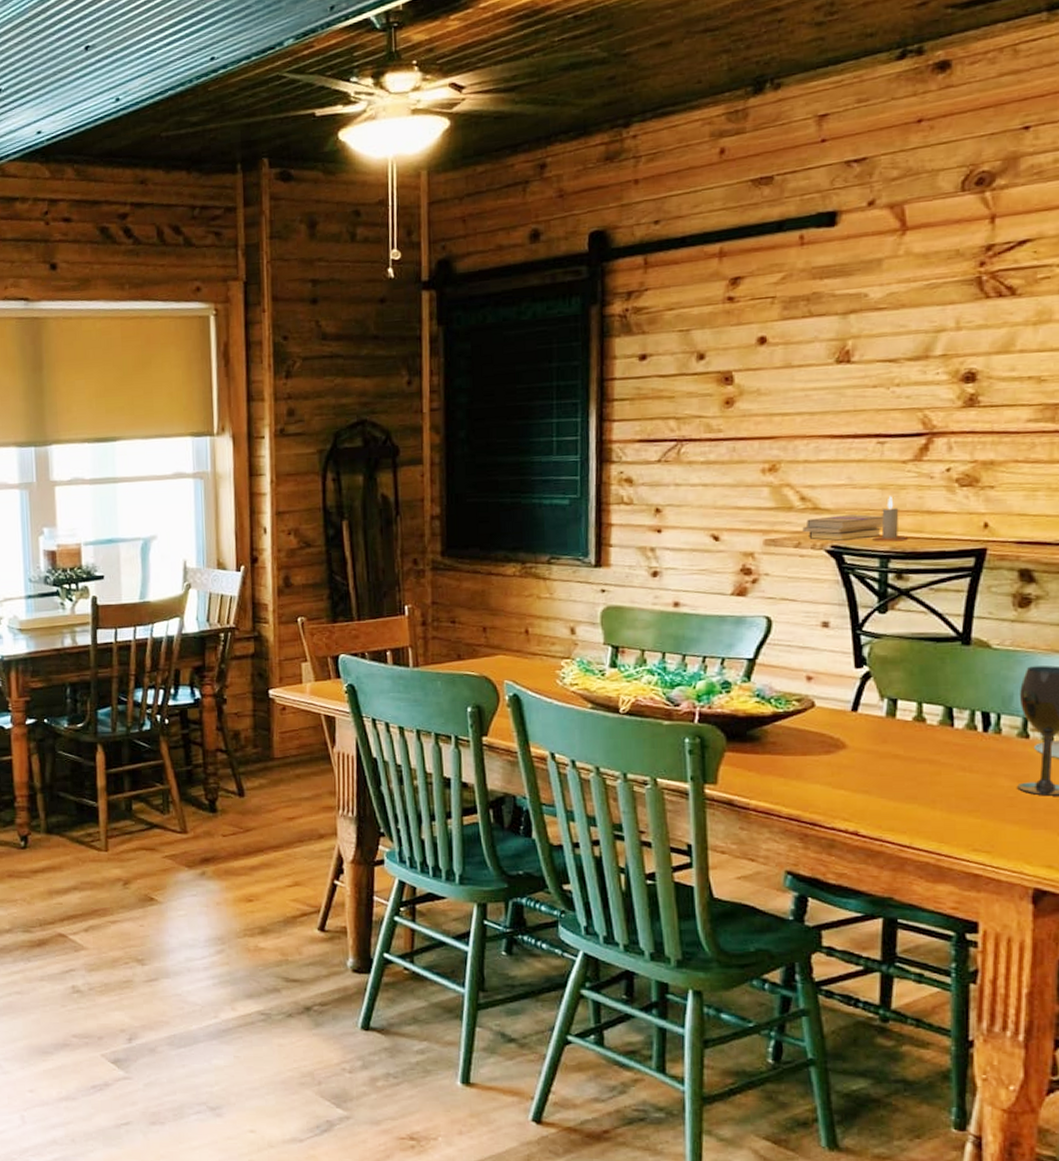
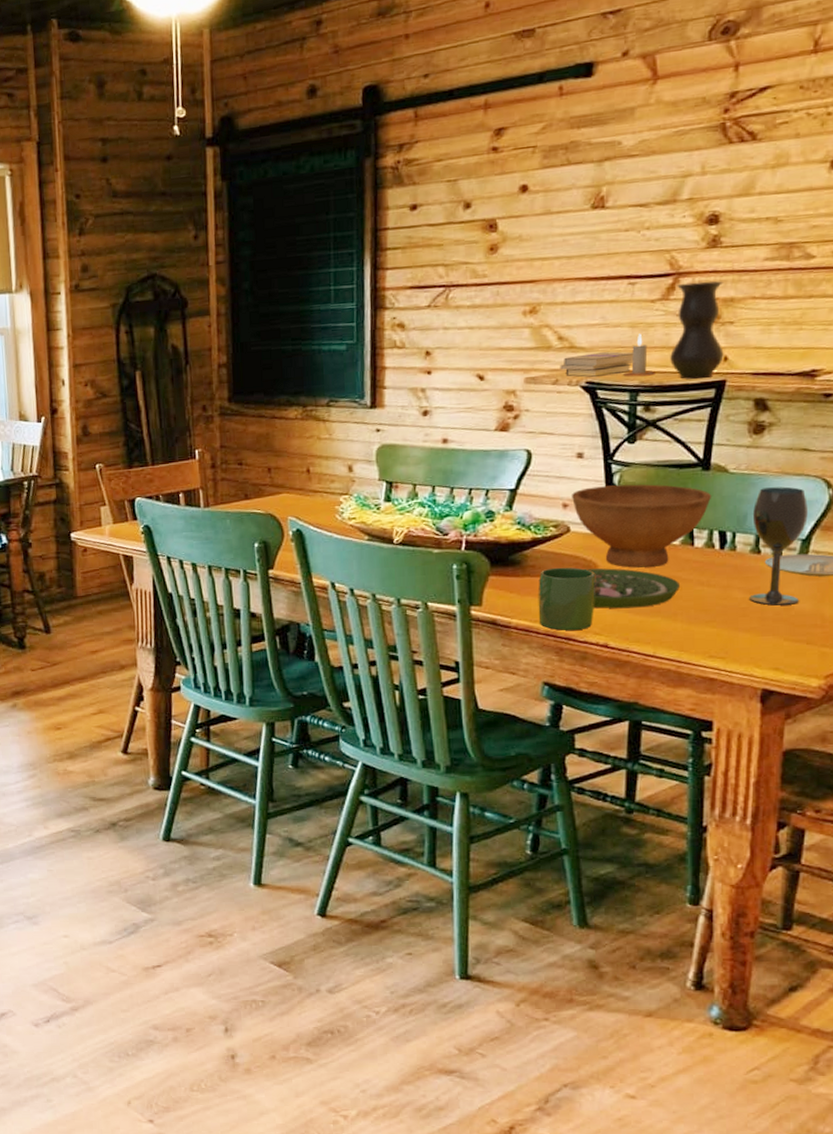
mug: none [779,745,844,815] -> present [538,567,595,630]
plate: none [780,747,940,793] -> present [538,568,681,609]
bowl: none [815,657,974,749] -> present [571,484,712,568]
vase: none [924,442,984,546] -> present [670,281,724,379]

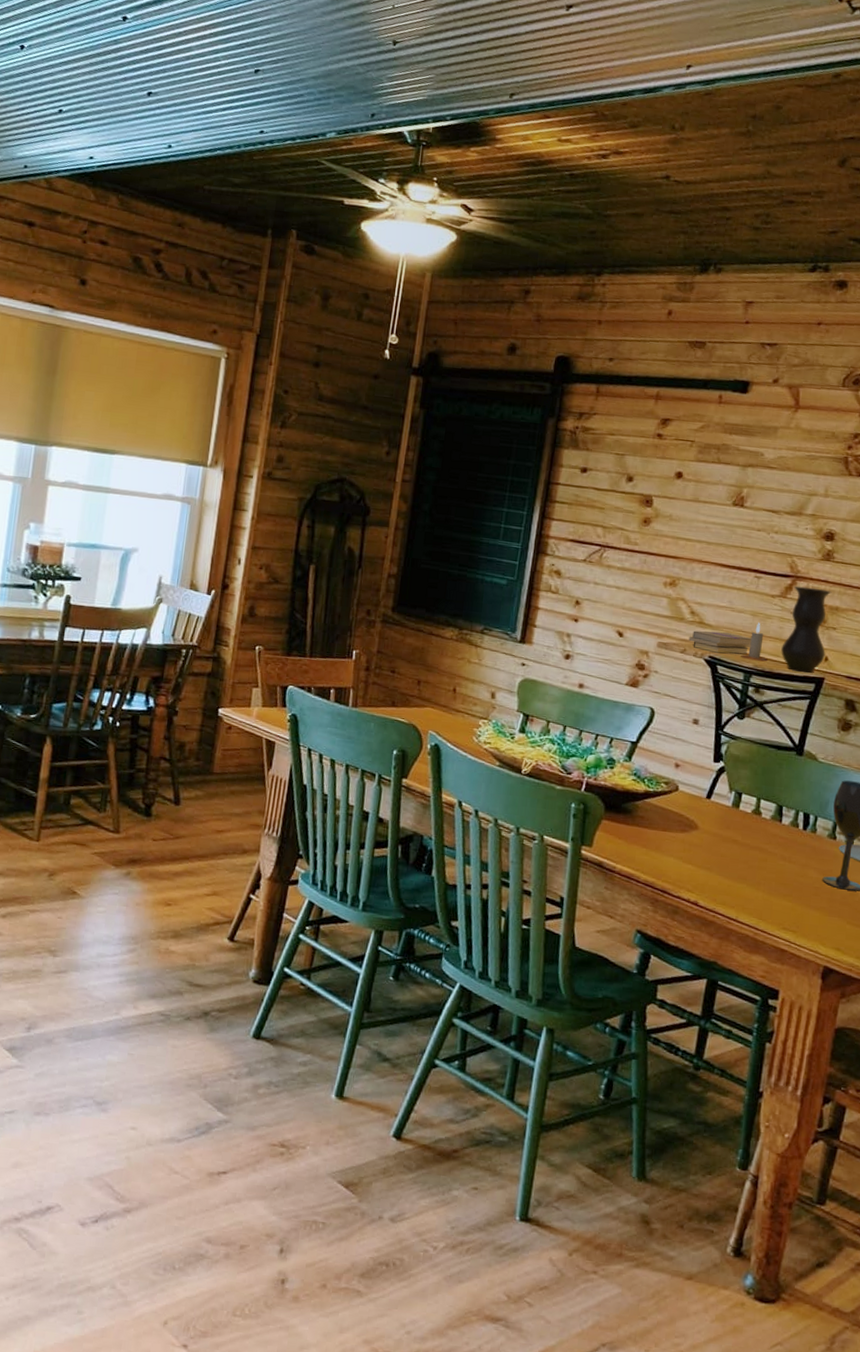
mug: present [538,567,595,630] -> none [640,821,695,885]
plate: present [538,568,681,609] -> none [645,827,767,873]
bowl: present [571,484,712,568] -> none [683,752,802,837]

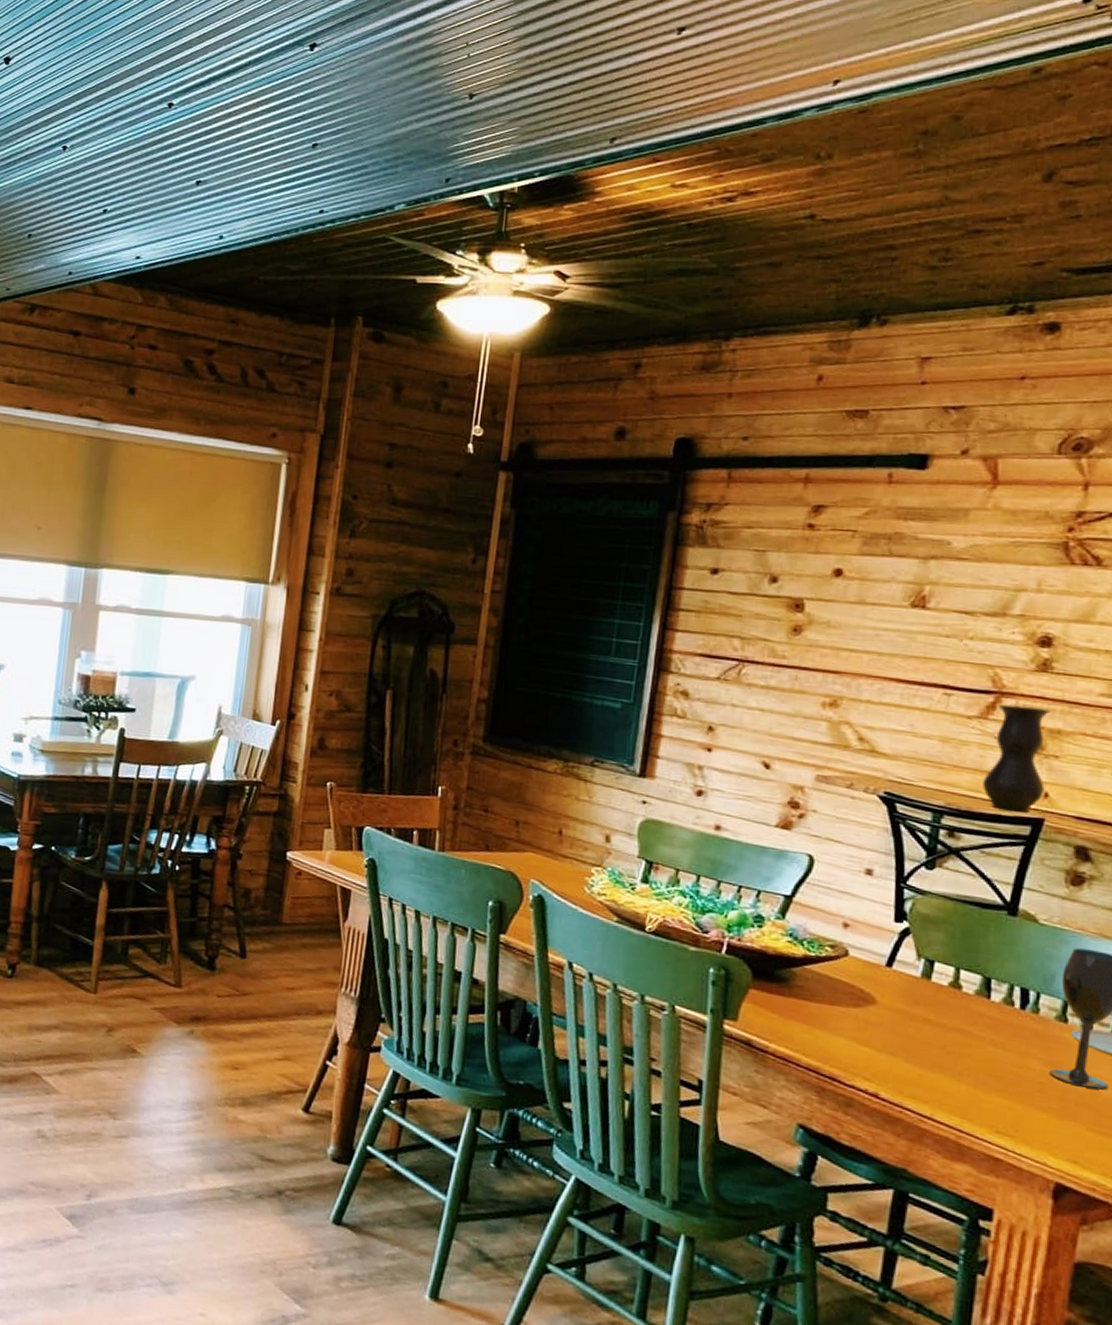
books: present [689,630,752,655] -> none [857,760,942,790]
candle: present [741,622,767,662] -> none [927,750,964,799]

